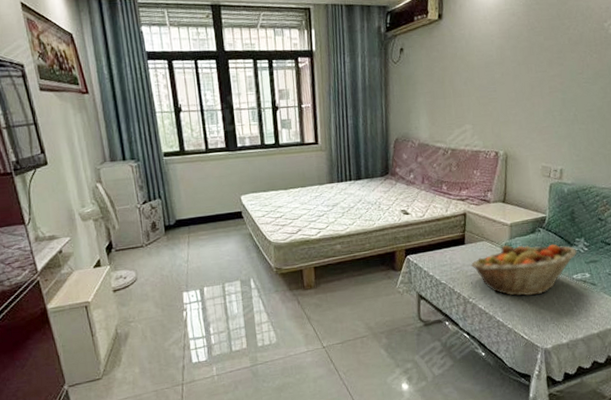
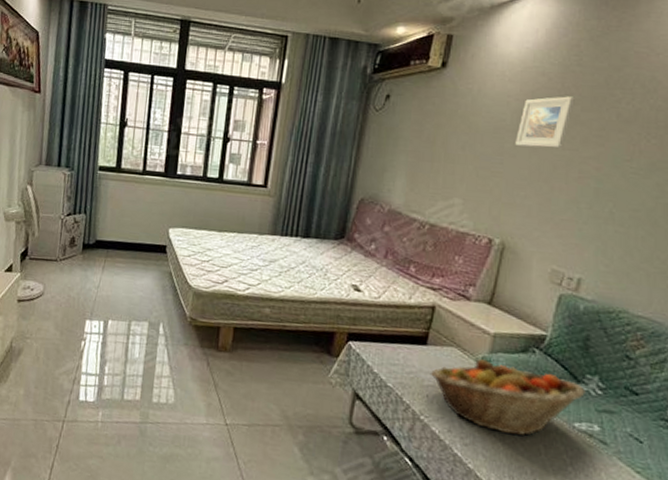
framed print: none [502,29,539,75] -> present [515,96,575,148]

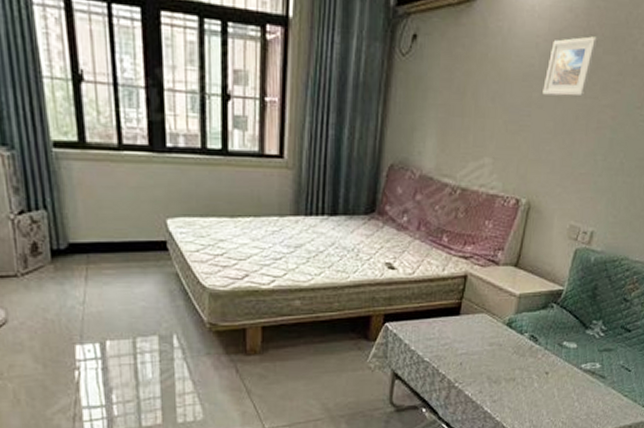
fruit basket: present [429,359,585,437] -> none [463,321,592,385]

